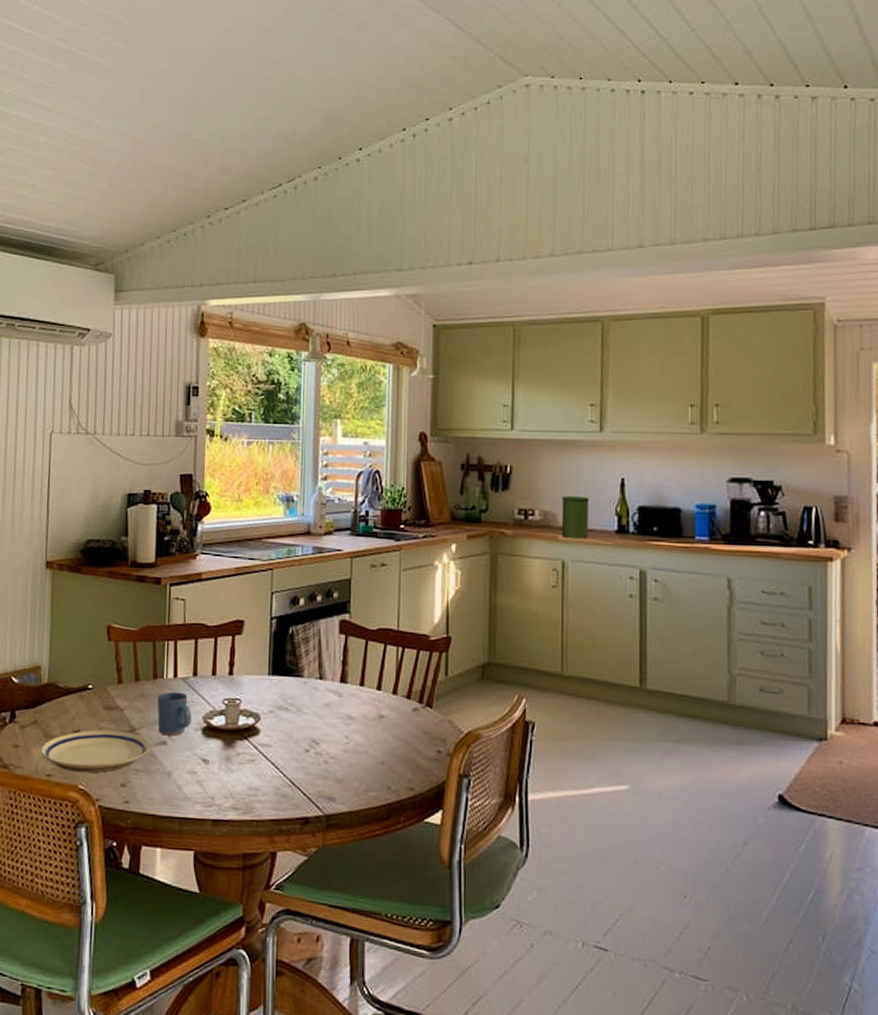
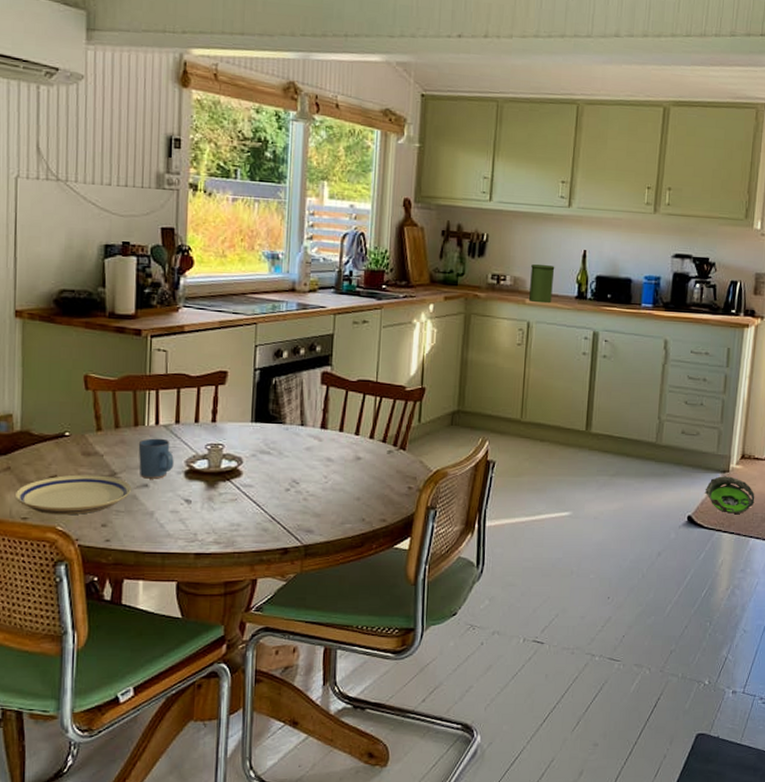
dog toy: none [797,745,866,794] -> present [704,476,755,514]

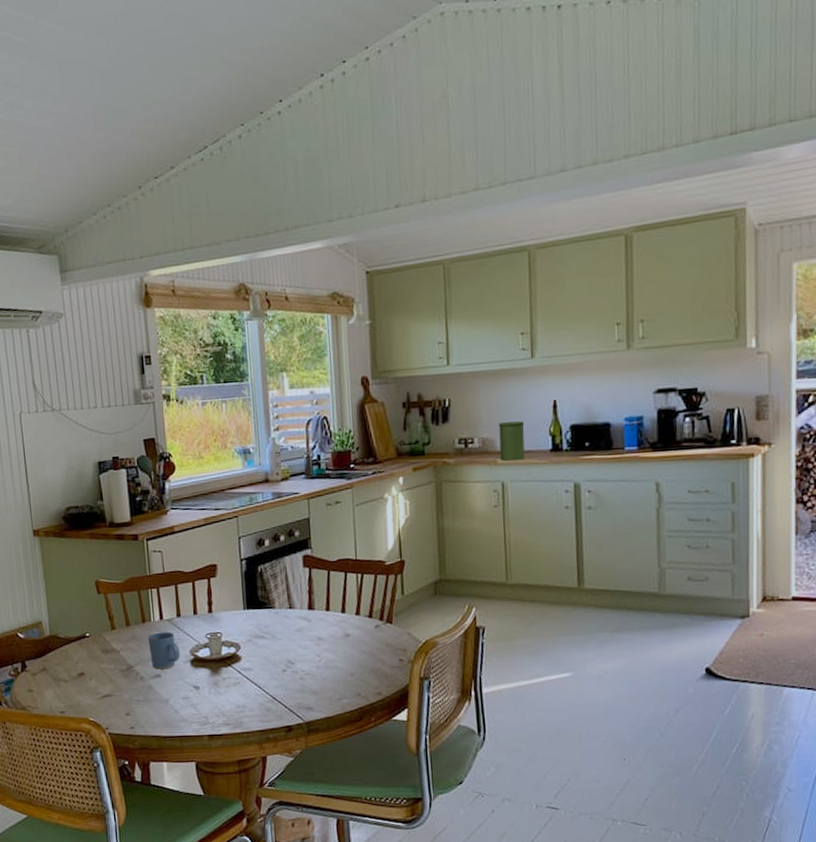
plate: present [16,474,131,516] -> none [53,669,146,708]
dog toy: present [704,476,755,514] -> none [722,621,785,662]

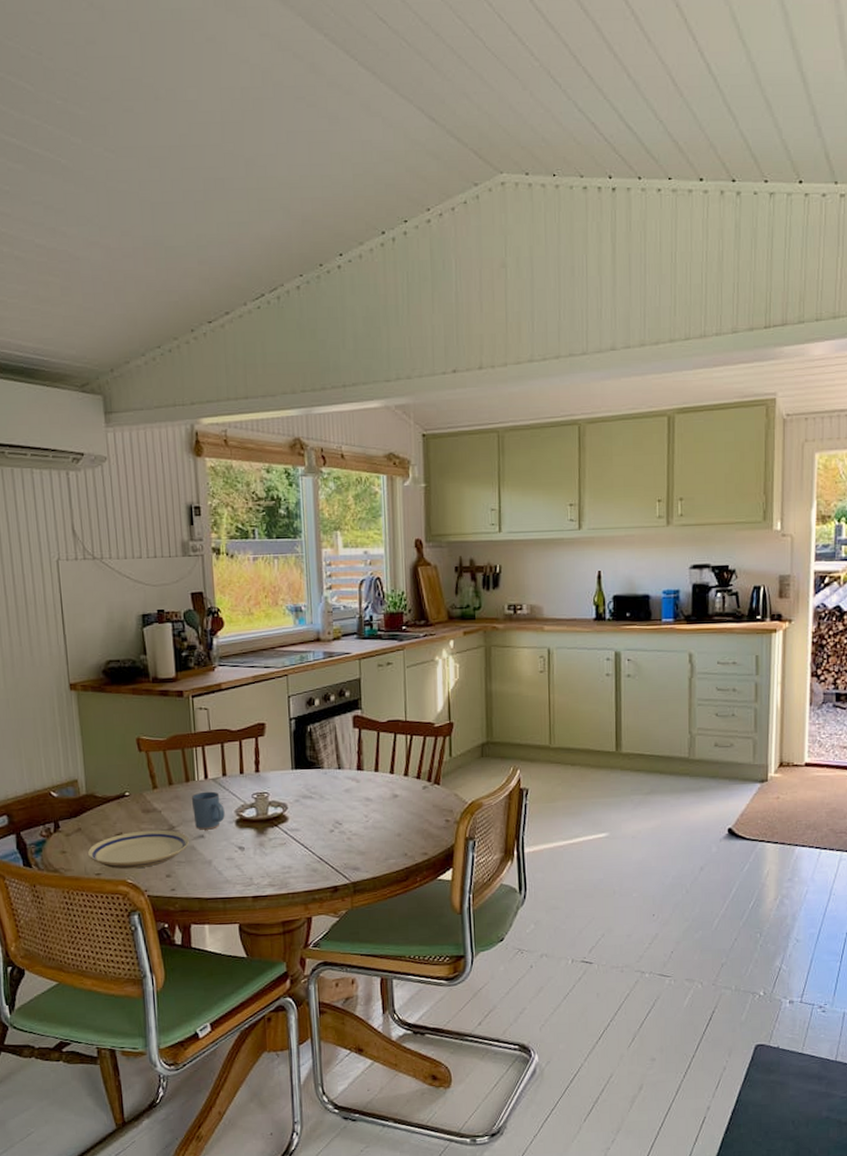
plate: none [53,669,146,708] -> present [88,830,189,869]
canister: present [499,421,525,462] -> none [546,590,571,629]

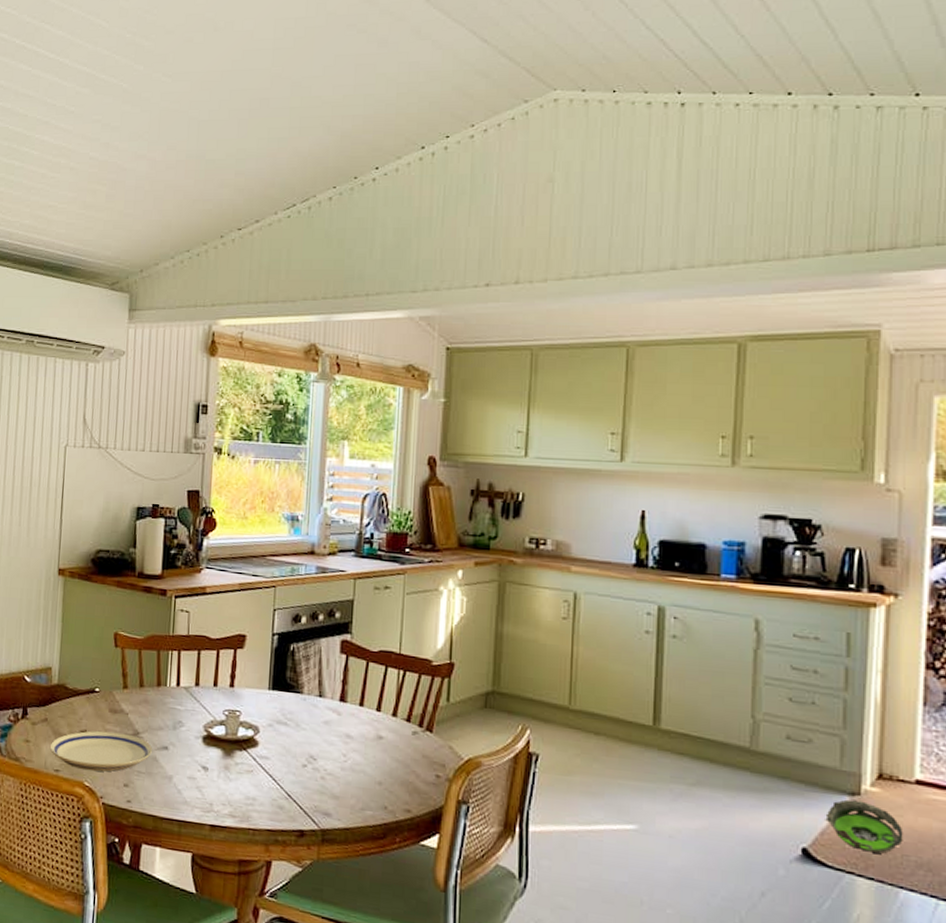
mug: present [191,791,225,830] -> none [160,699,193,742]
dog toy: none [744,785,797,823] -> present [825,799,903,854]

